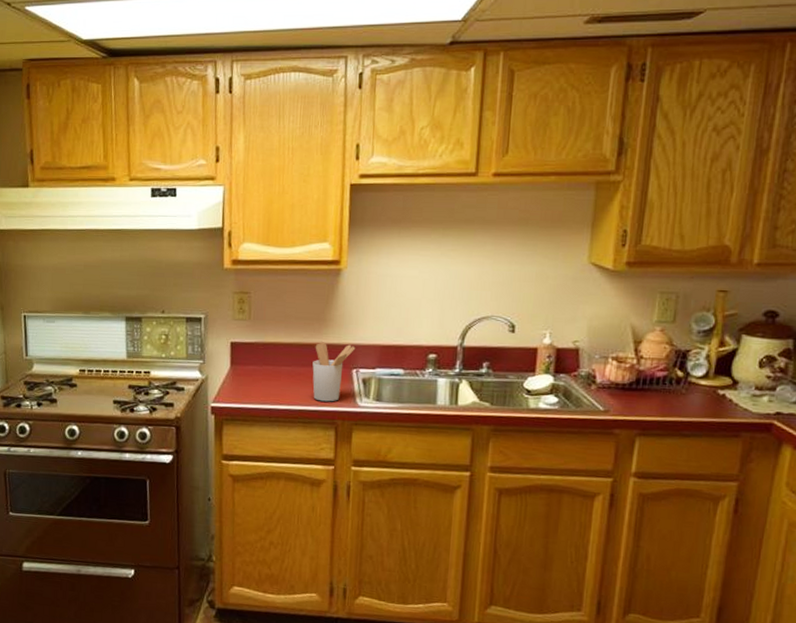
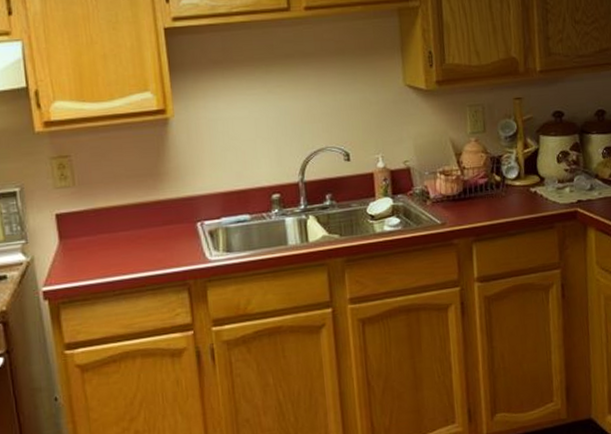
utensil holder: present [312,342,356,402] -> none [152,197,197,263]

